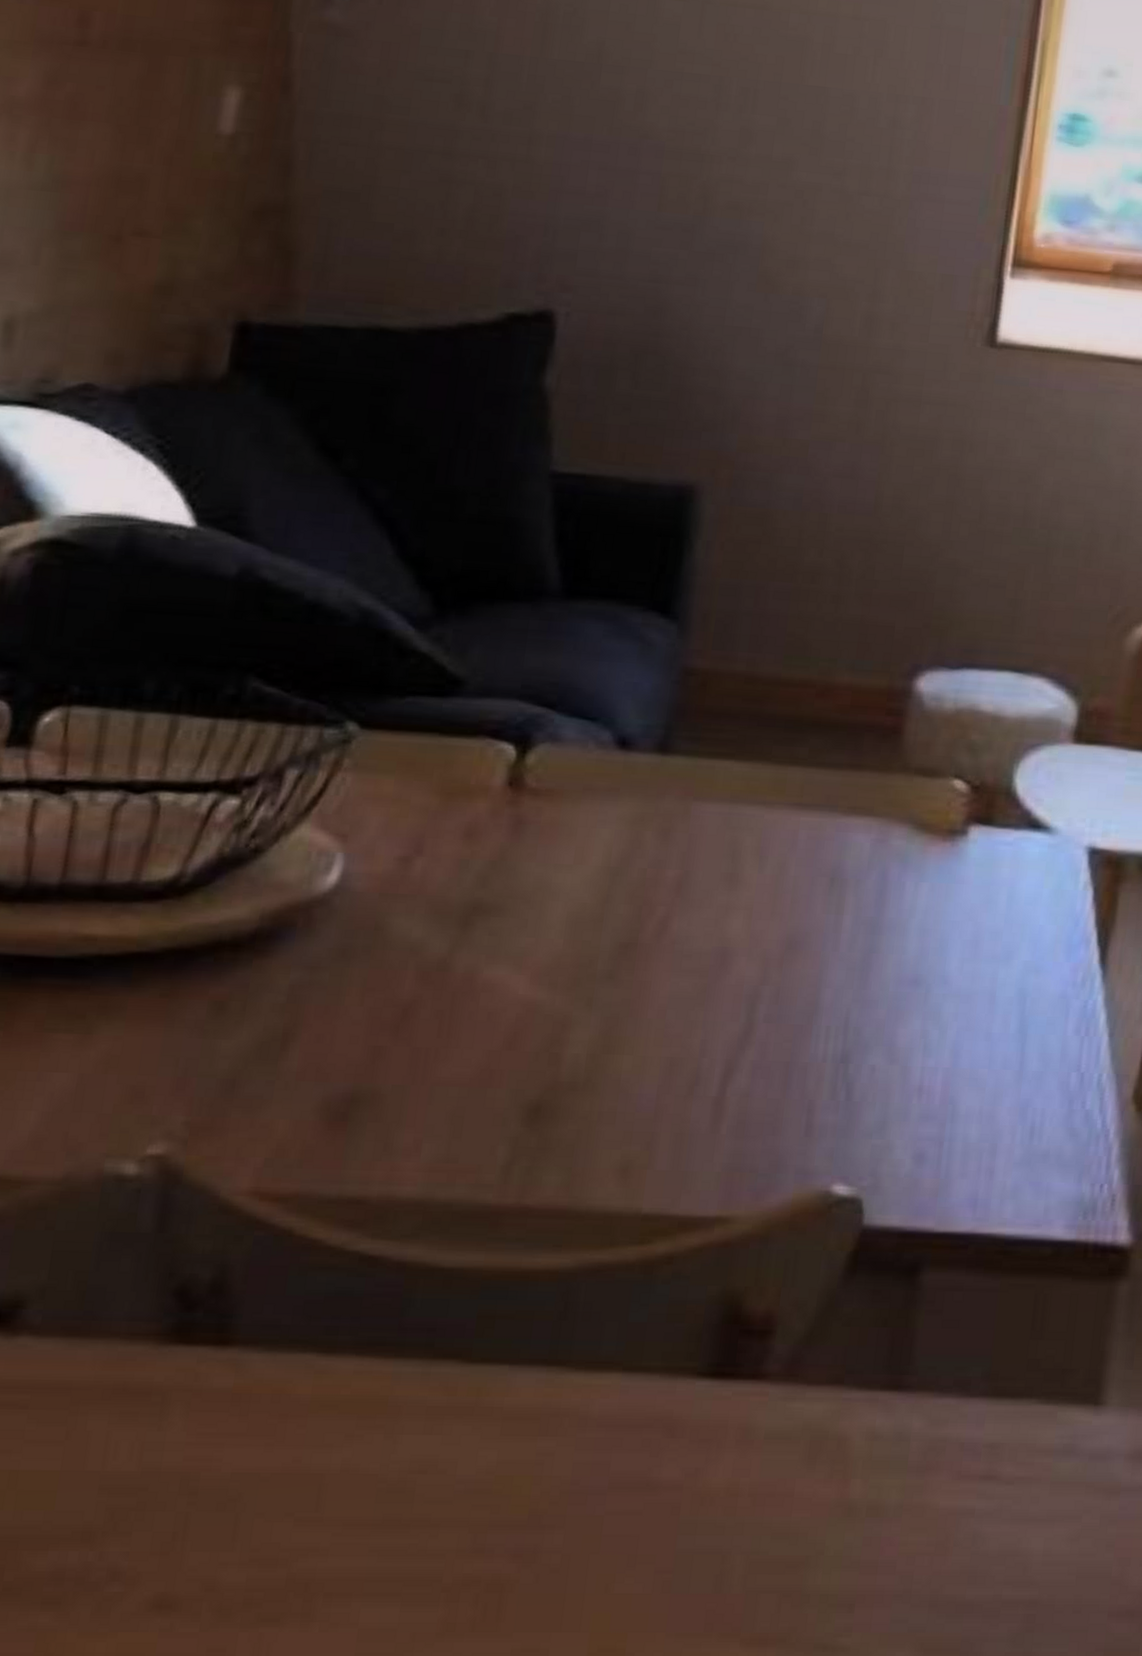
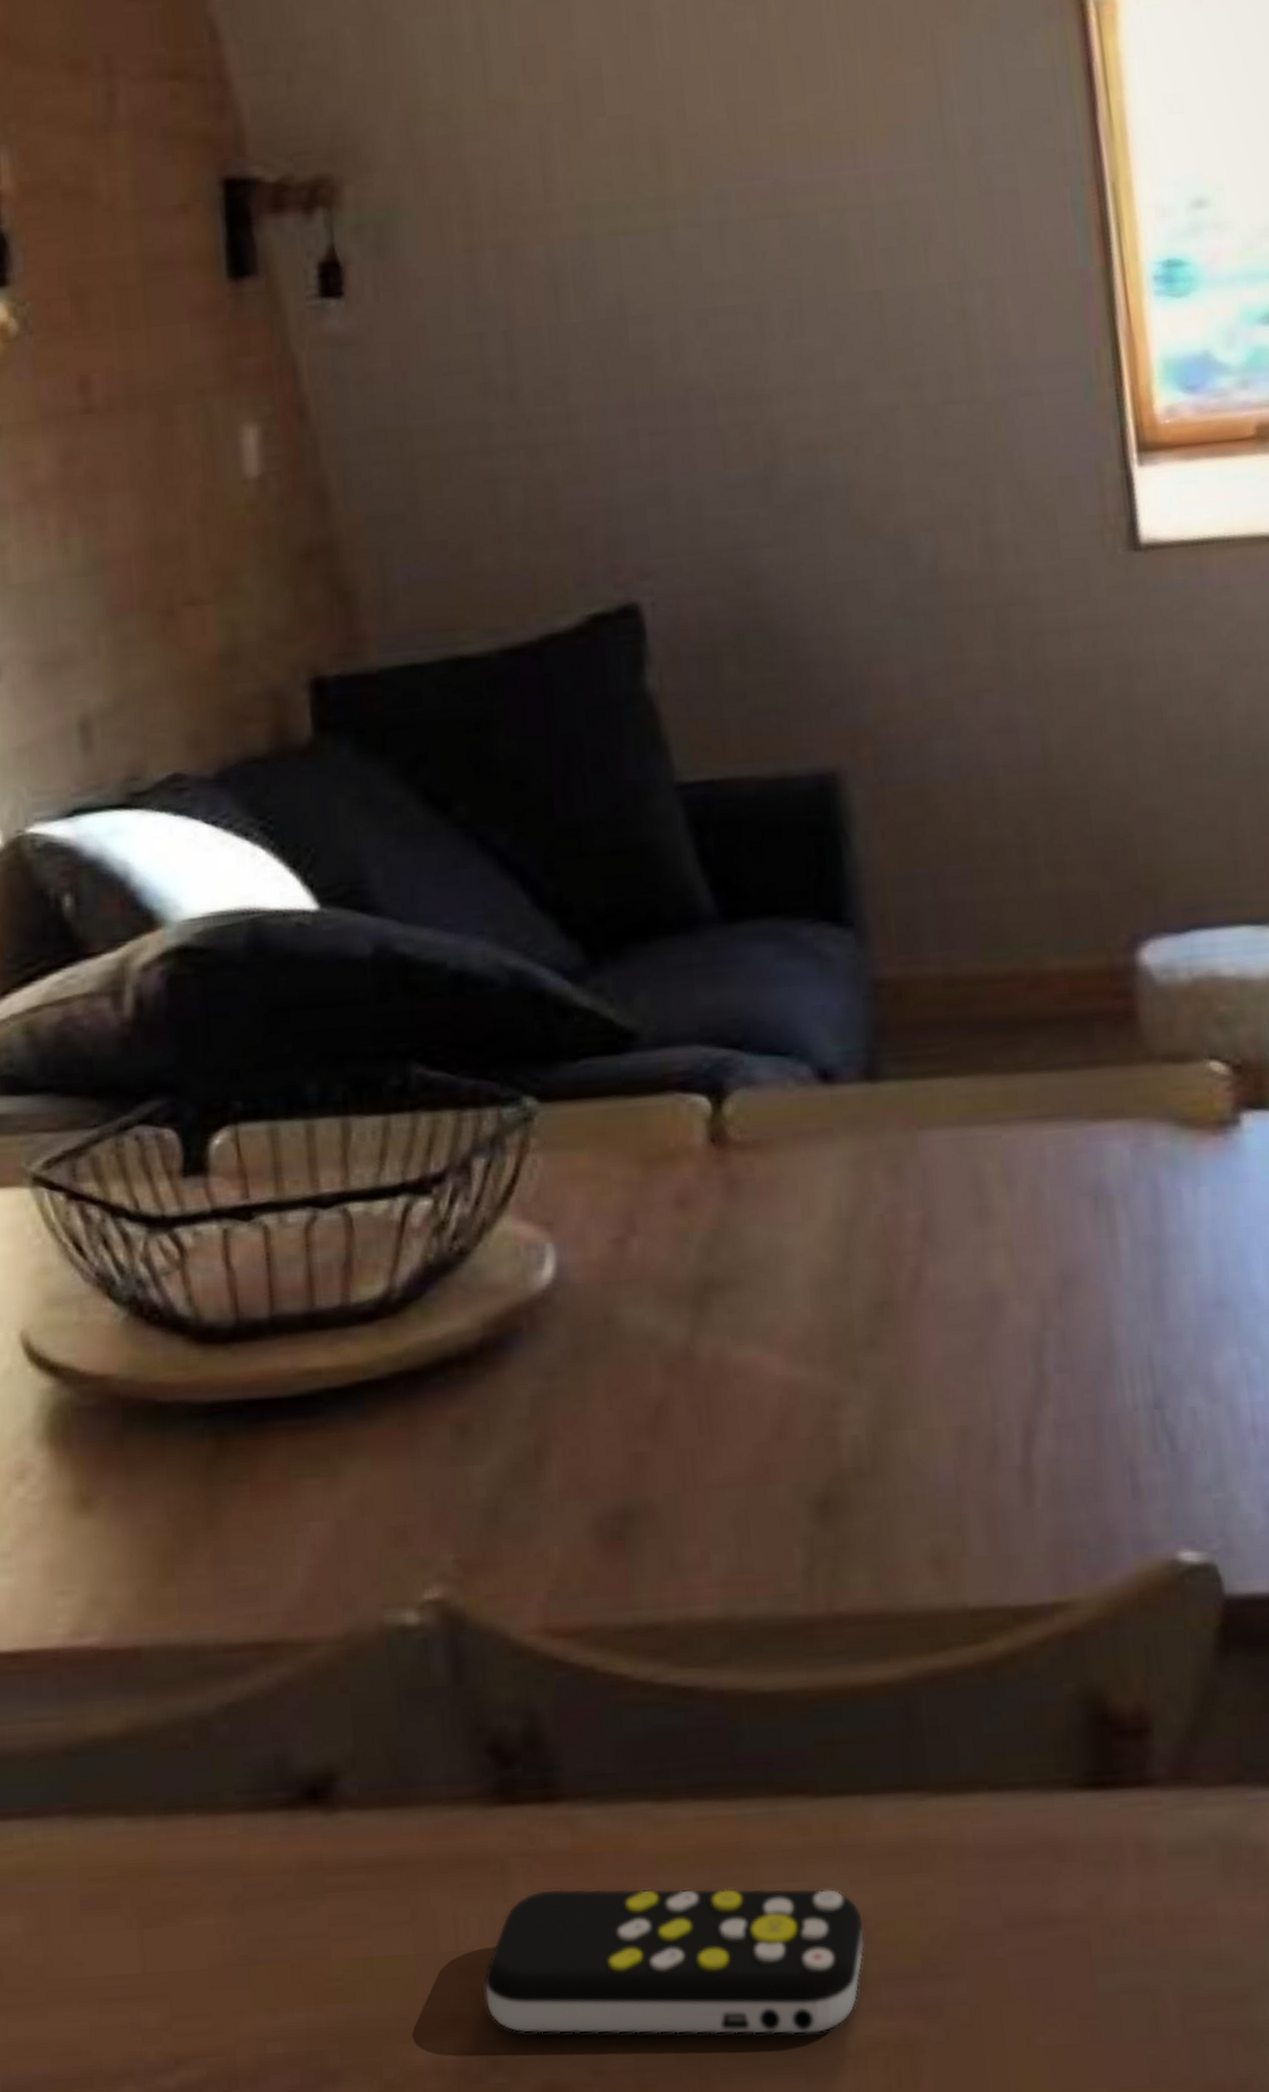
remote control: none [118,1423,485,1568] -> present [484,1888,865,2035]

